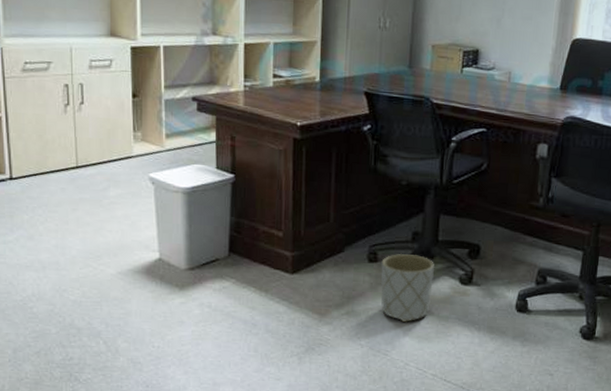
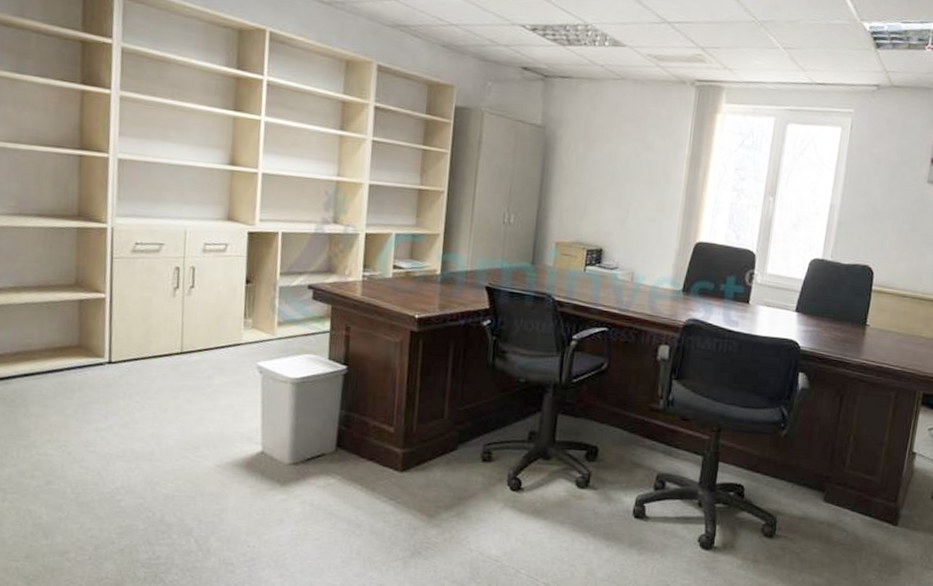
planter: present [380,254,435,322] -> none [493,454,551,526]

